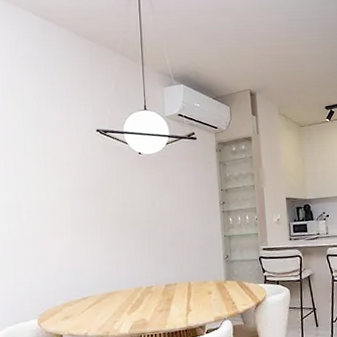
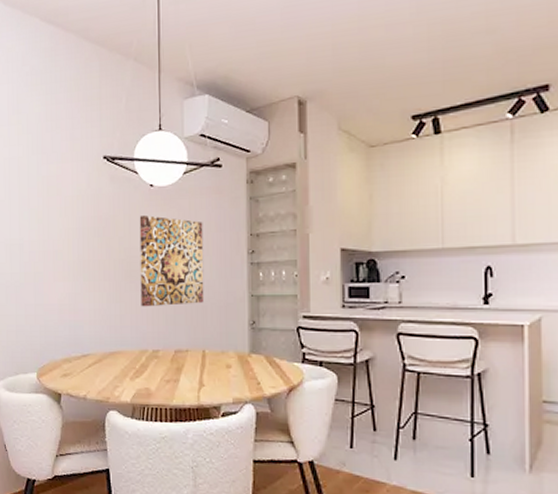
wall art: none [130,177,188,252] -> present [139,215,204,307]

